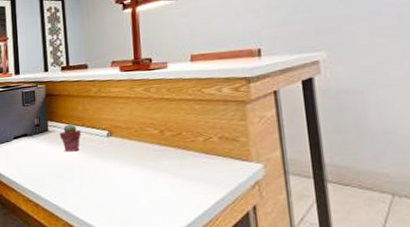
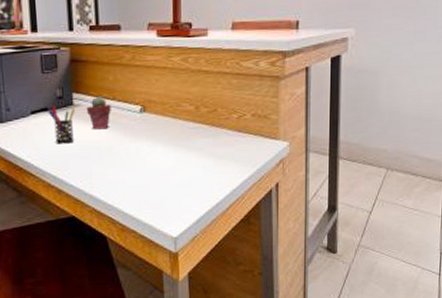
pen holder: none [27,131,51,164] -> present [48,105,76,144]

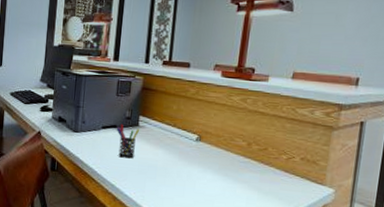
potted succulent: present [87,97,111,130] -> none [149,122,171,151]

